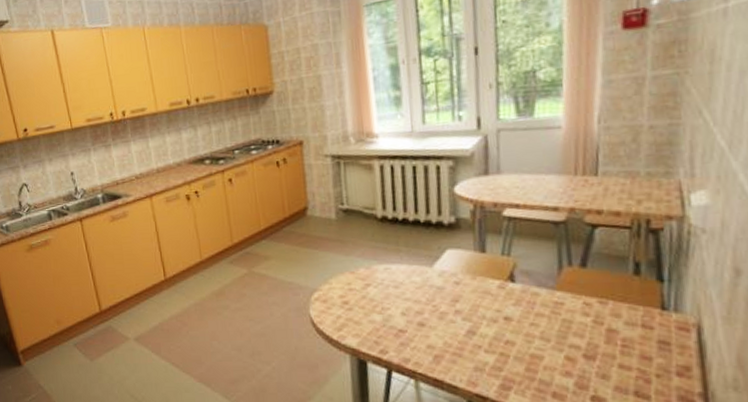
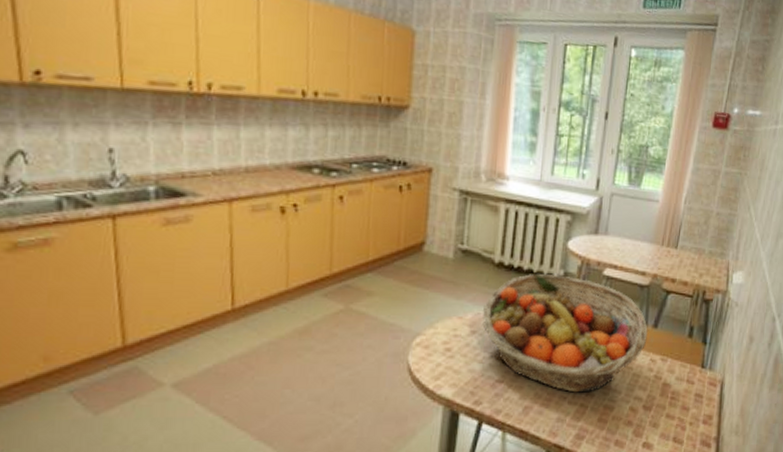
fruit basket: none [373,222,575,341] -> present [482,274,648,393]

